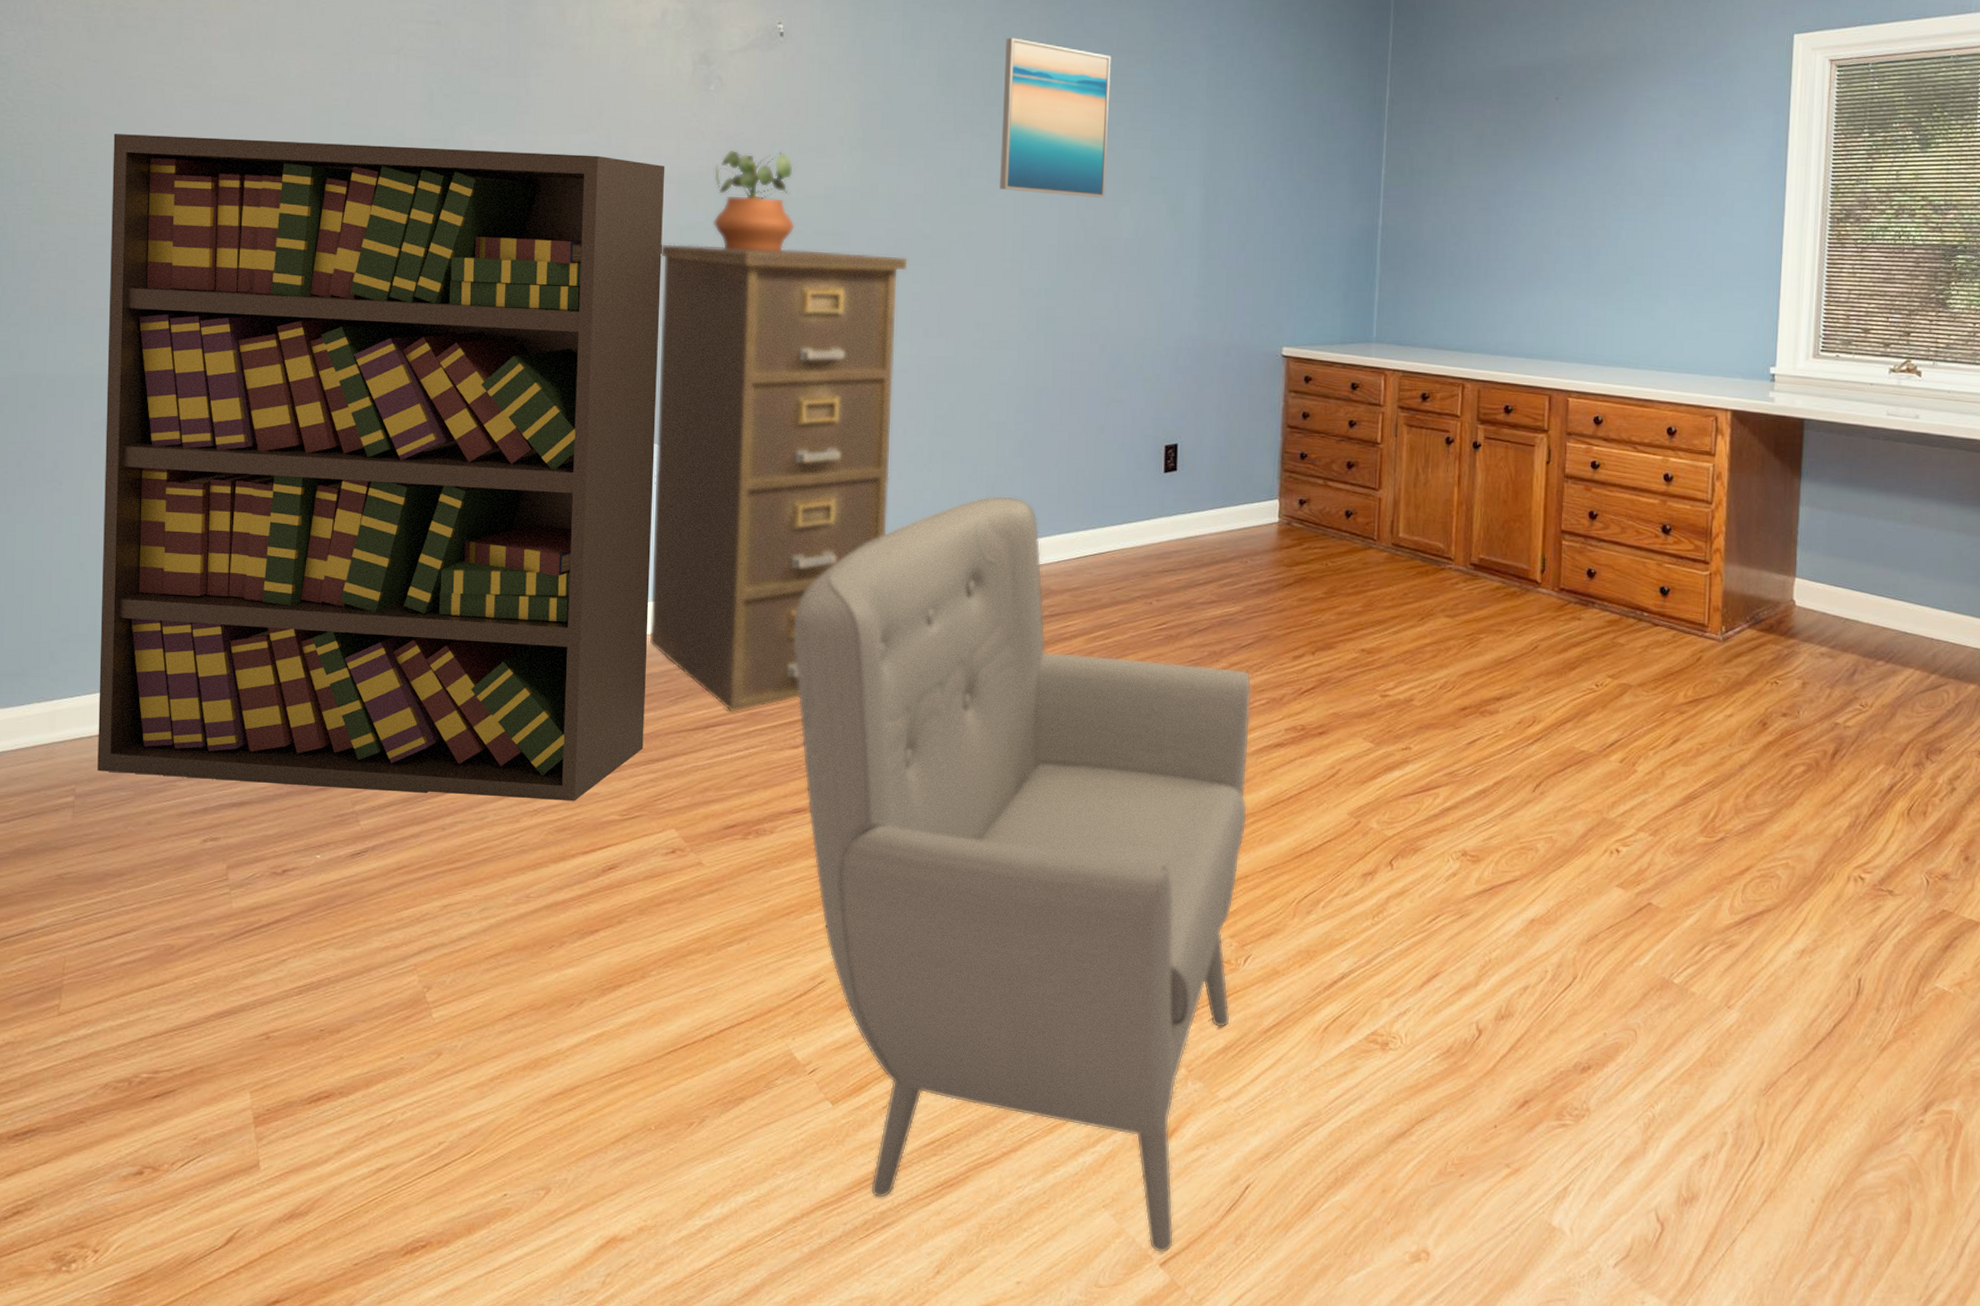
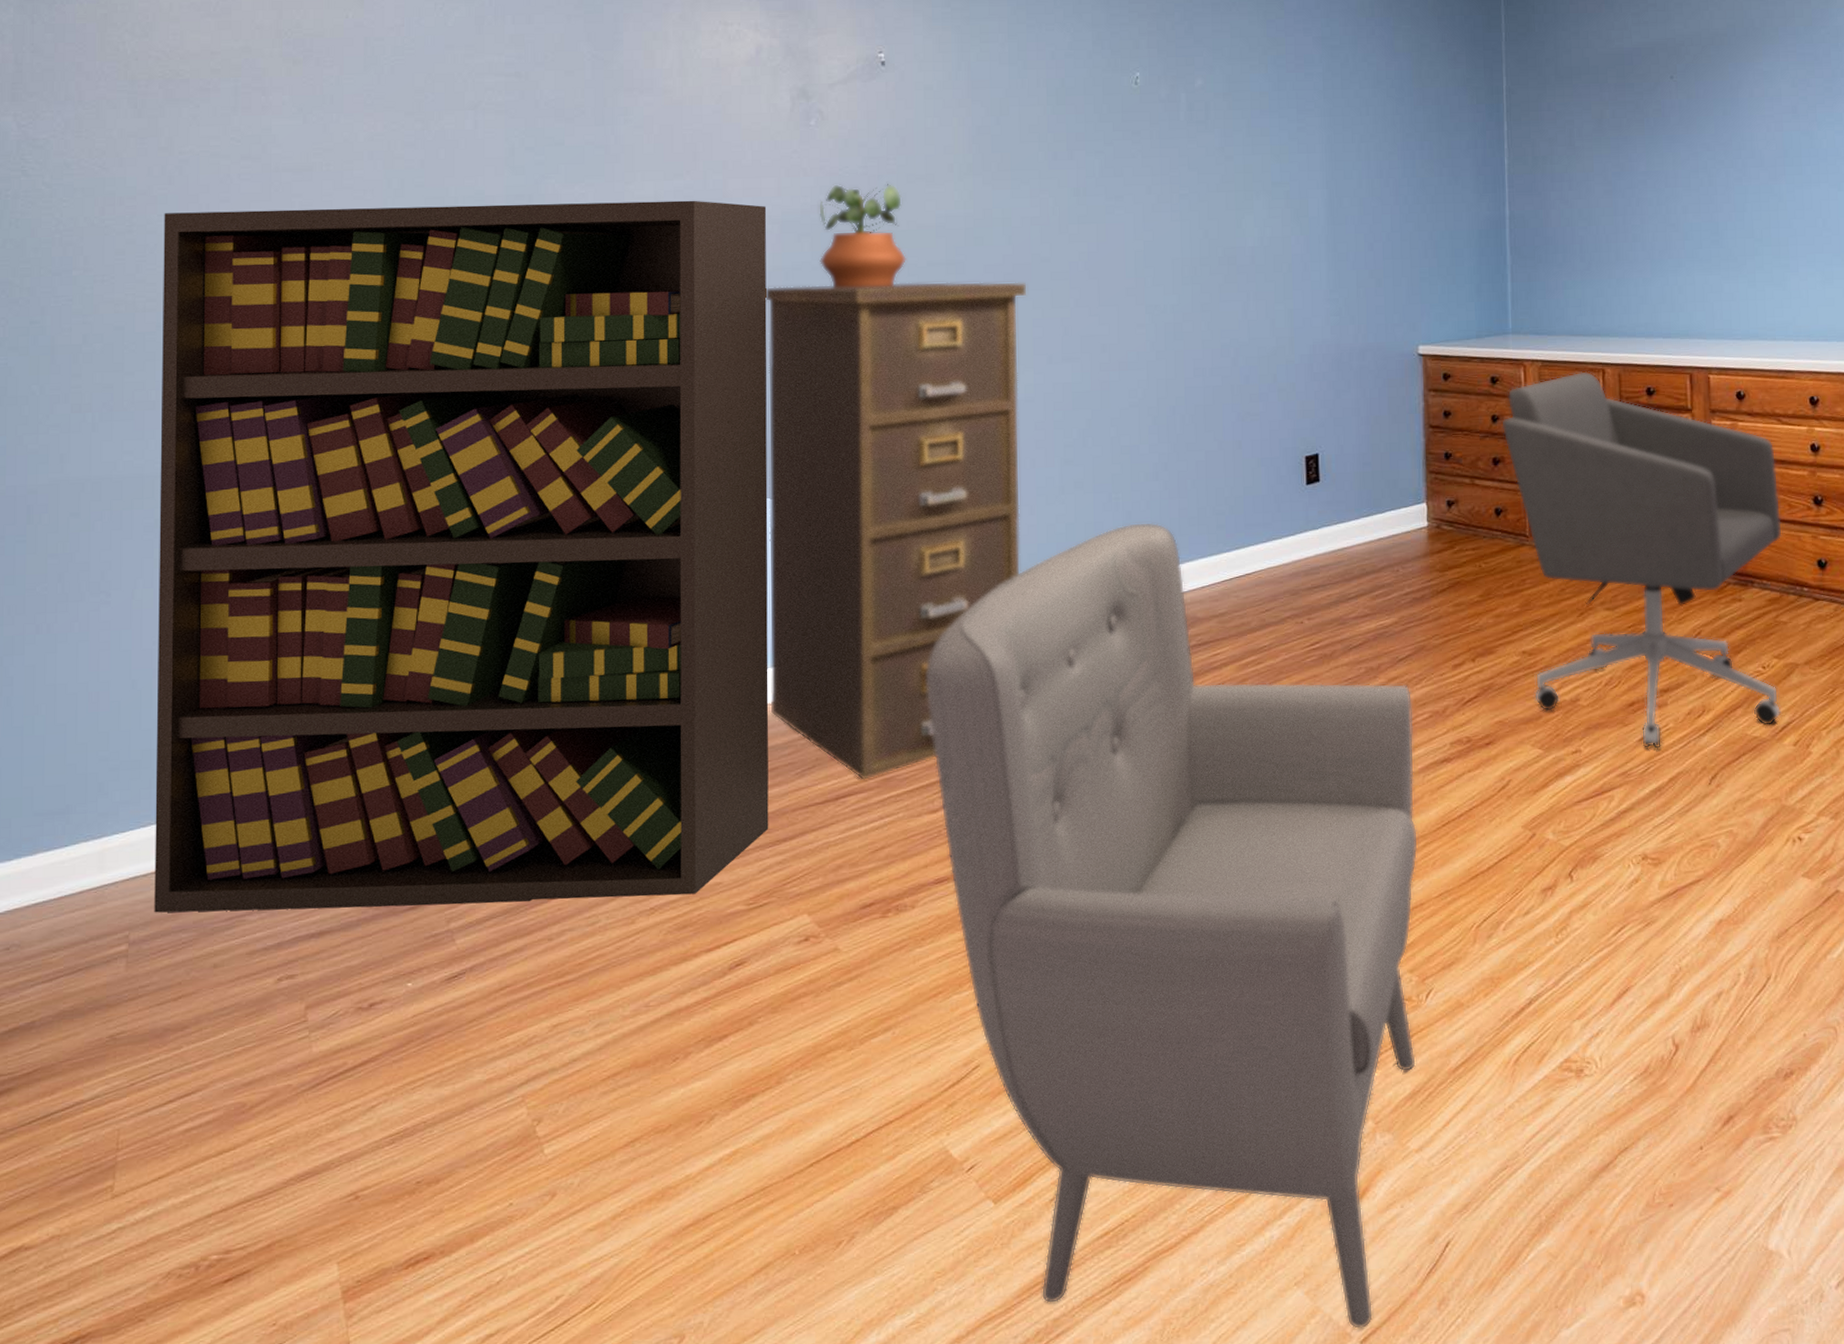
wall art: present [1000,37,1111,198] -> none [1116,52,1227,208]
office chair: none [1358,384,1628,752] -> present [1501,371,1782,748]

